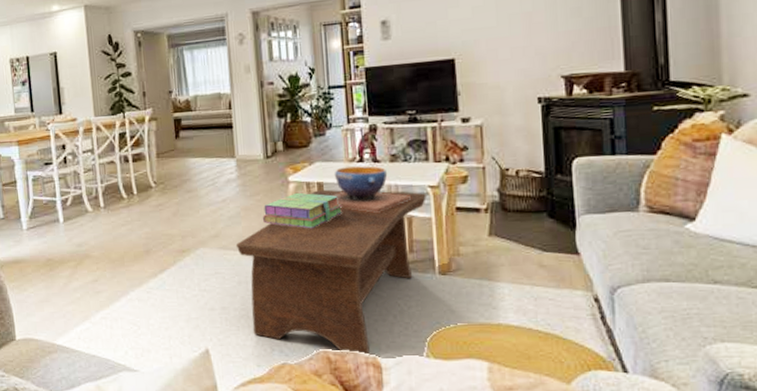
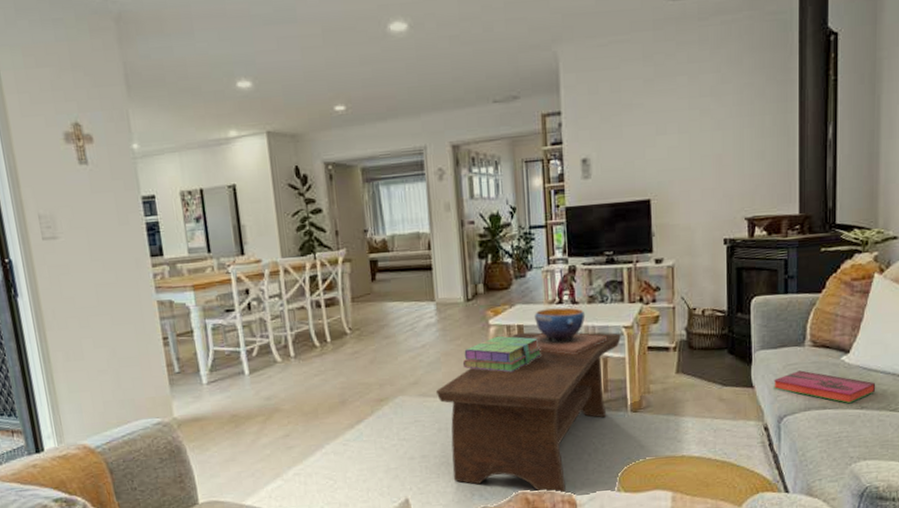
hardback book: none [603,238,732,277] -> present [773,370,876,404]

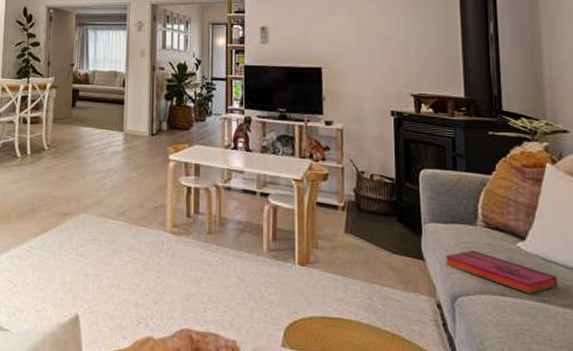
coffee table: present [435,332,621,494] -> none [115,170,291,340]
stack of books: present [462,336,541,373] -> none [142,171,215,207]
decorative bowl: present [532,307,608,355] -> none [207,152,278,200]

